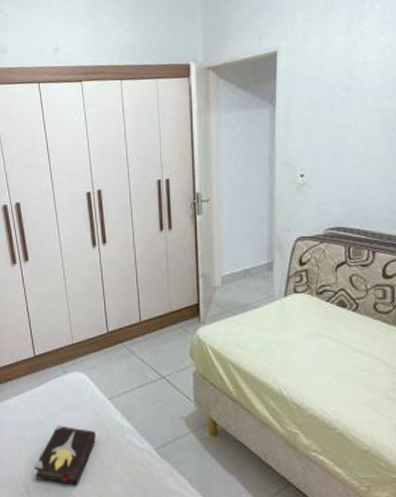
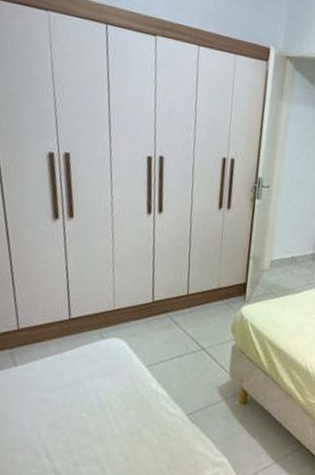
hardback book: present [34,425,96,485] -> none [57,389,129,448]

